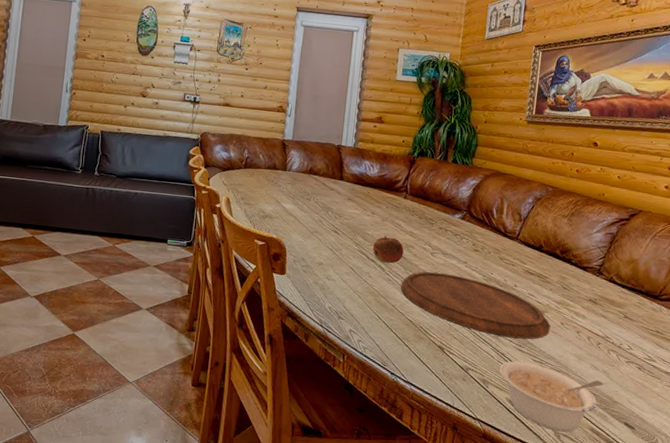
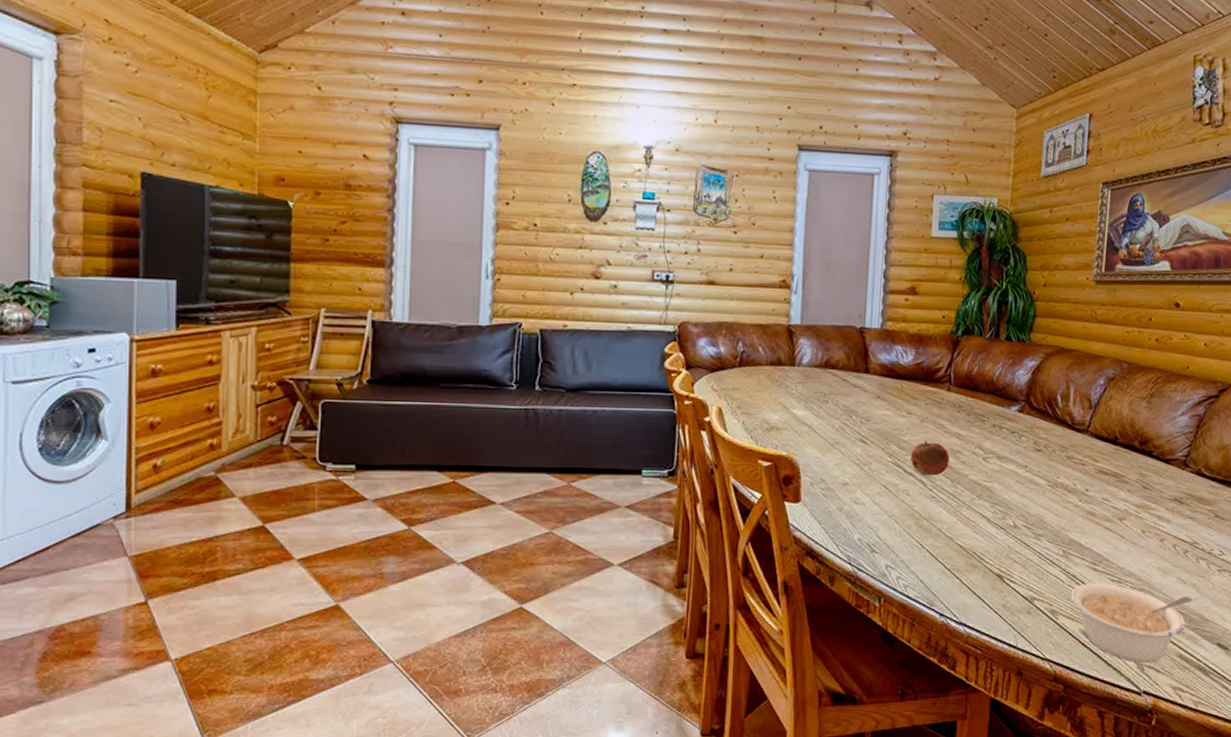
cutting board: present [401,271,551,340] -> none [948,481,1130,555]

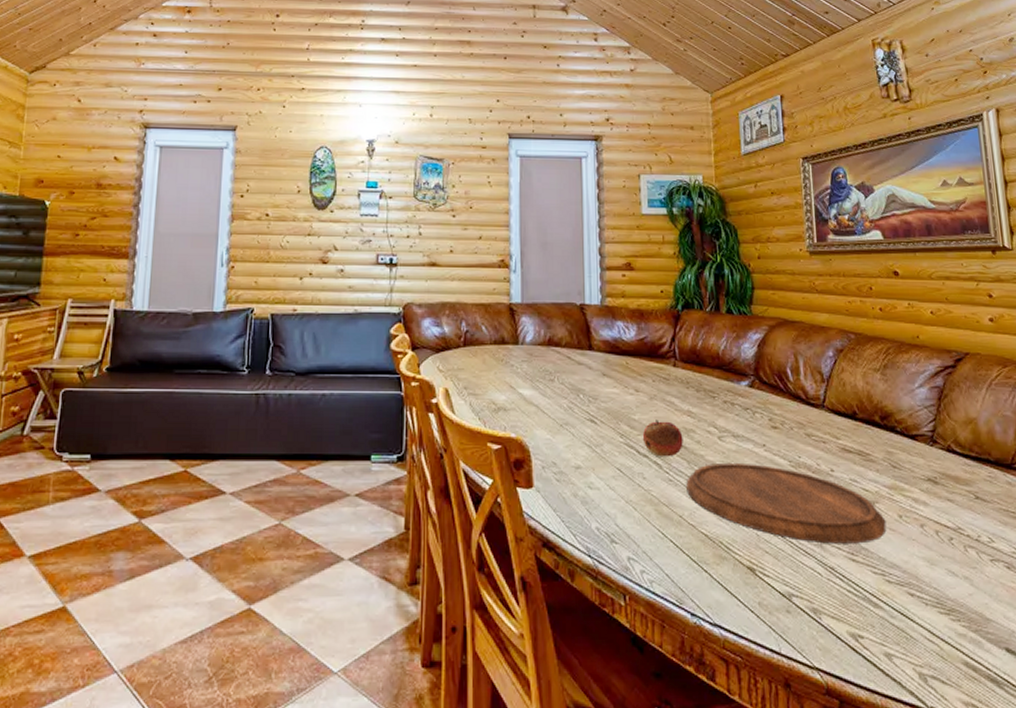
cutting board: none [948,481,1130,555] -> present [686,462,887,544]
legume: present [1071,583,1193,663] -> none [832,577,968,673]

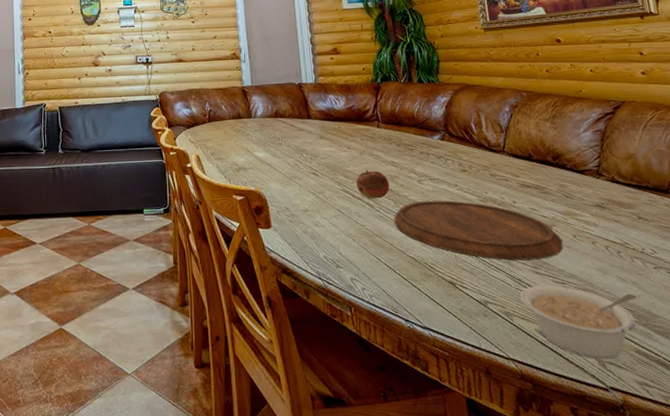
legume: none [832,577,968,673] -> present [520,285,637,360]

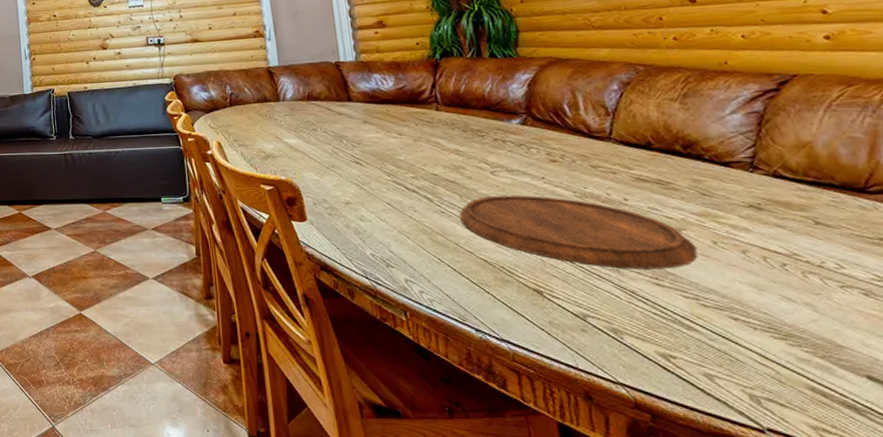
fruit: present [355,170,390,199] -> none [409,159,454,192]
legume: present [520,285,637,360] -> none [634,300,811,395]

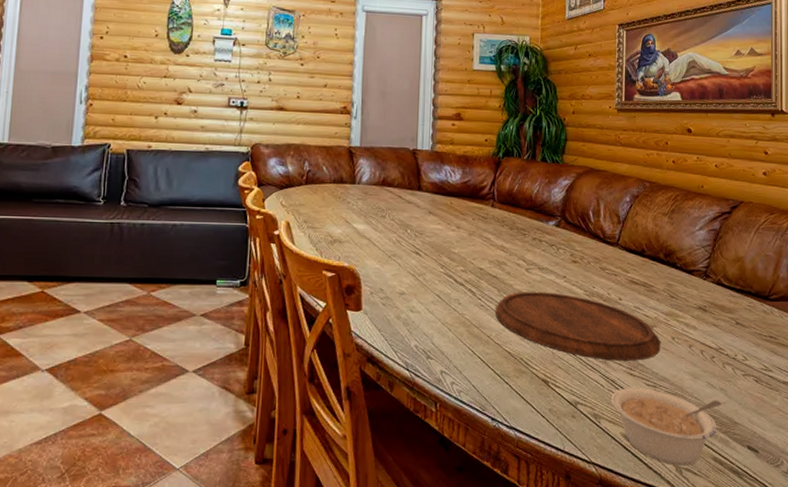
legume: none [634,300,811,395] -> present [611,388,722,466]

